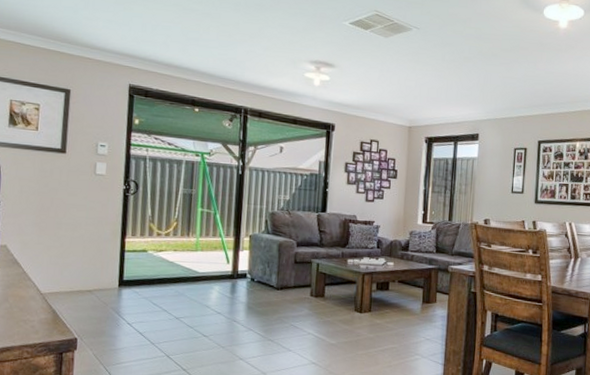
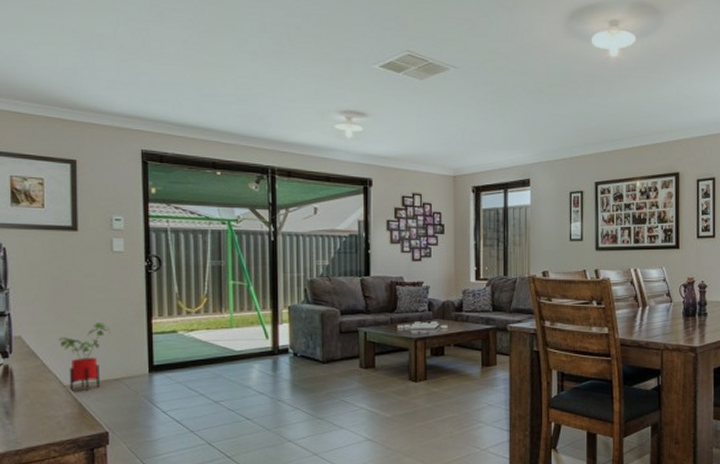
house plant: none [40,238,88,299] -> present [59,323,112,391]

